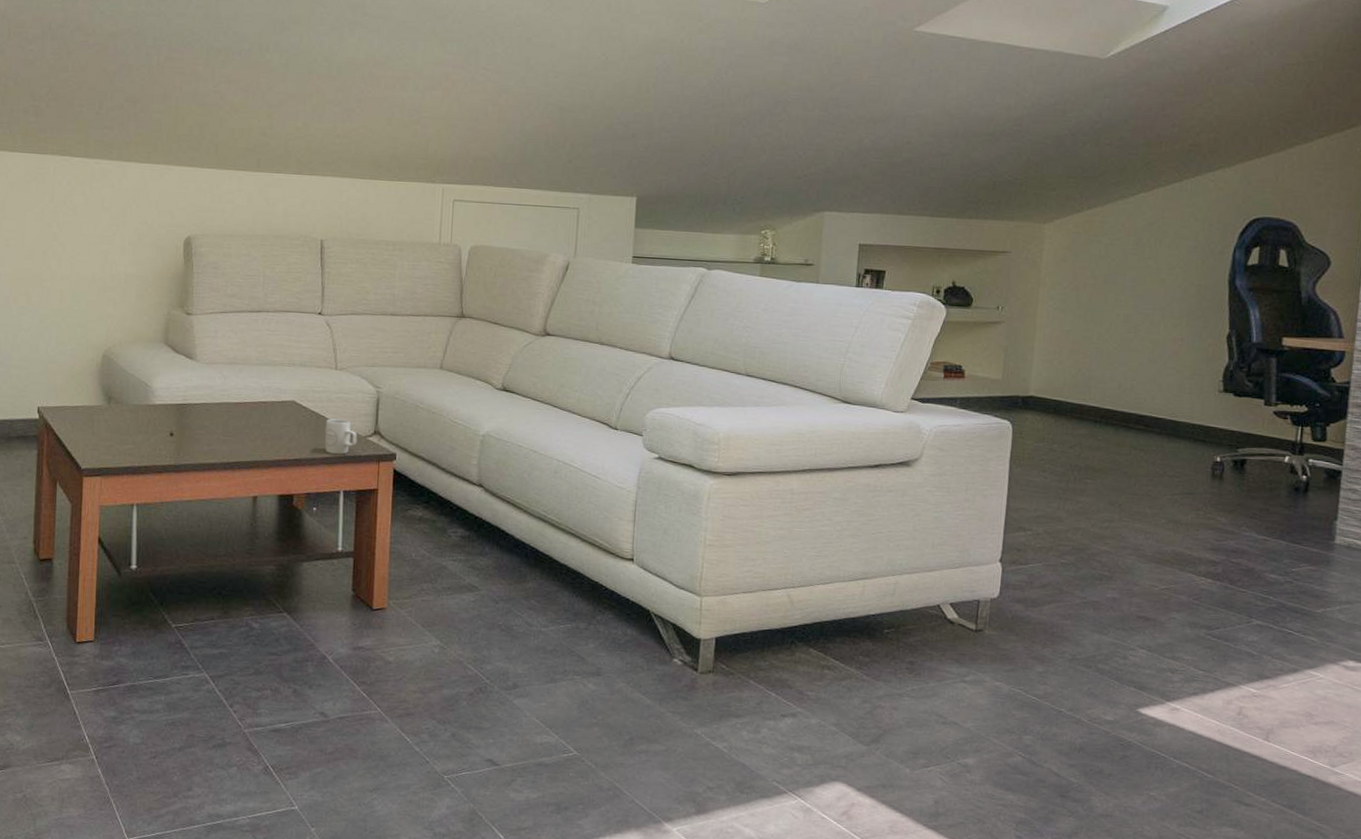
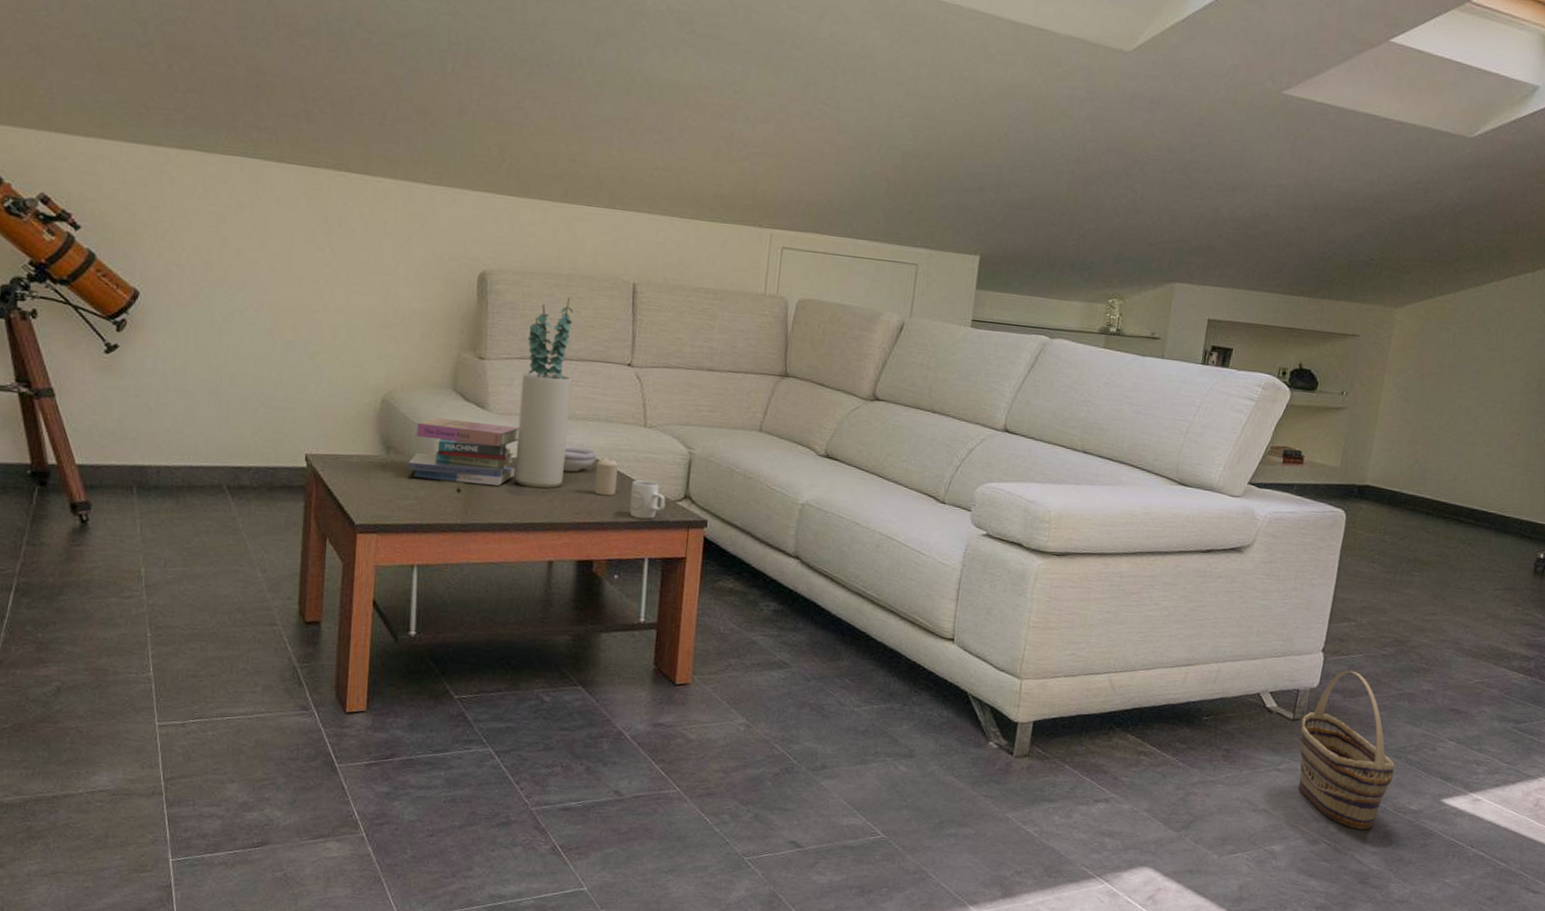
books: none [126,369,224,429] -> present [408,417,519,486]
vase: none [220,255,270,430] -> present [514,297,573,489]
bowl: none [263,389,293,414] -> present [562,445,597,472]
candle: none [293,398,313,435] -> present [595,457,618,496]
basket: none [984,580,1086,742] -> present [1299,670,1395,830]

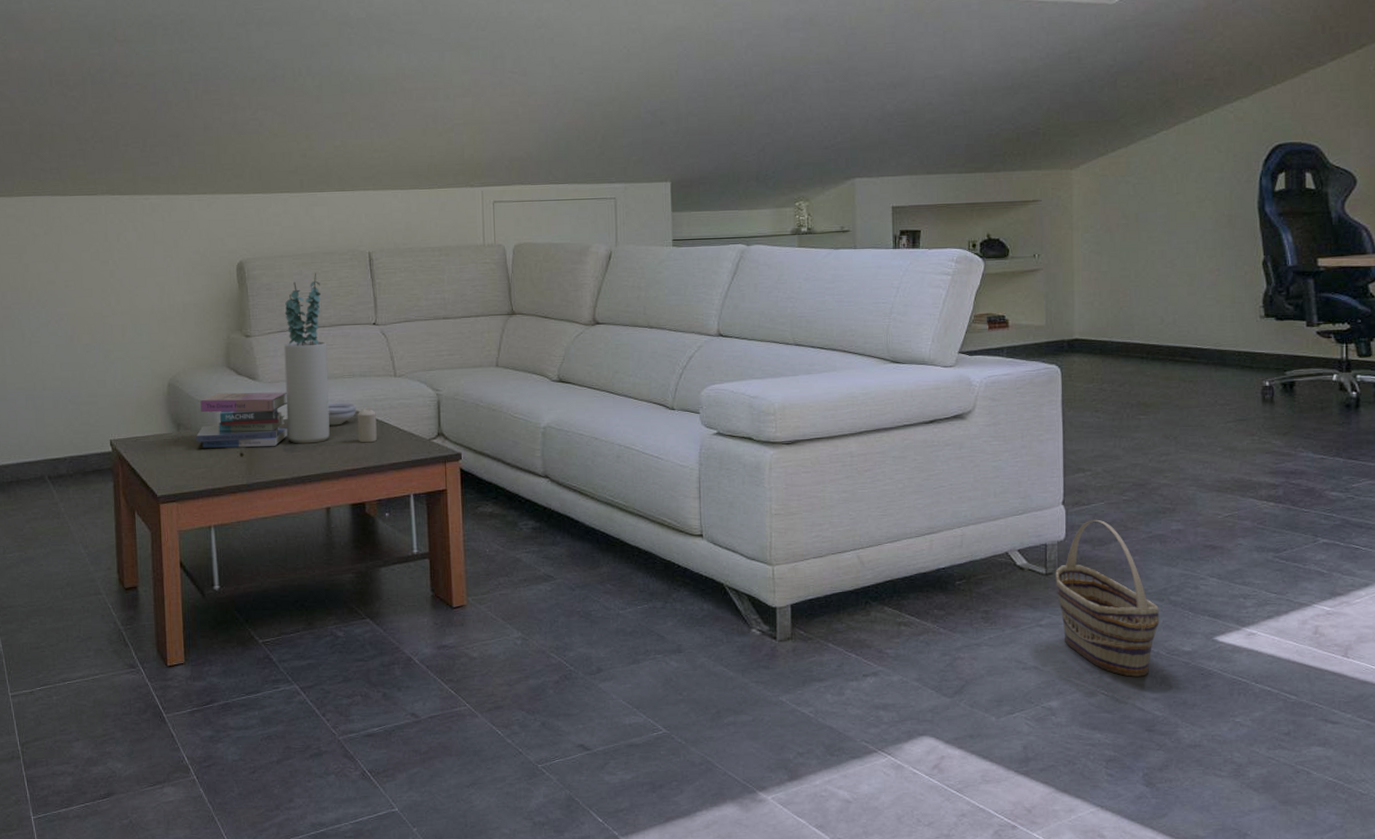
mug: present [629,480,666,519] -> none [389,424,422,459]

